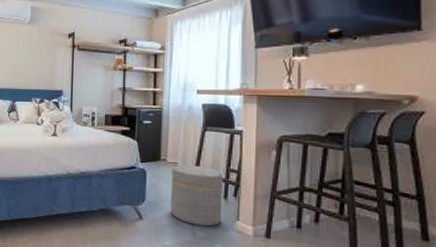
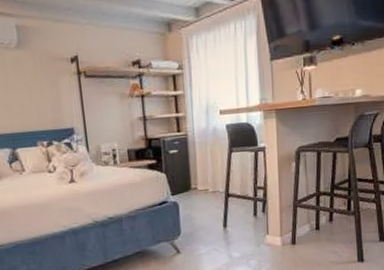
ottoman: present [170,164,223,227] -> none [203,188,254,248]

